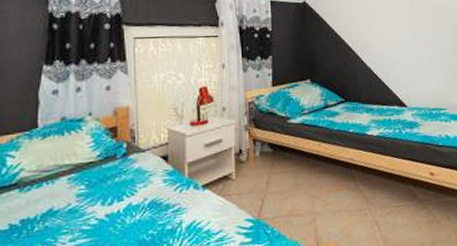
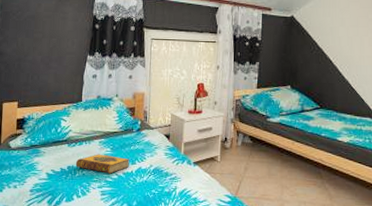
hardback book: none [32,194,114,220] -> present [75,154,129,174]

